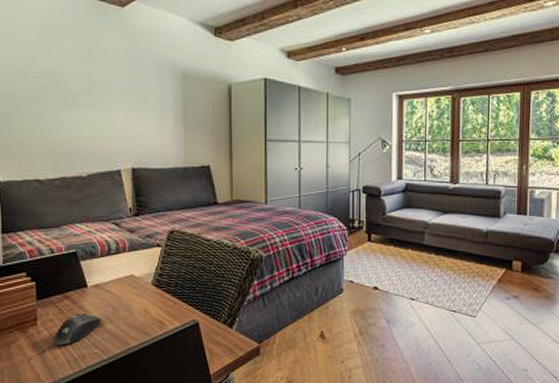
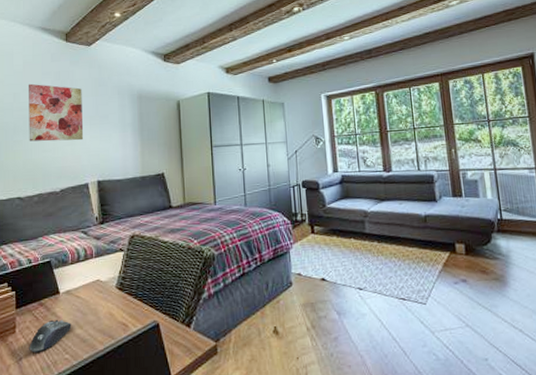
wall art: none [46,46,116,120] -> present [29,83,84,142]

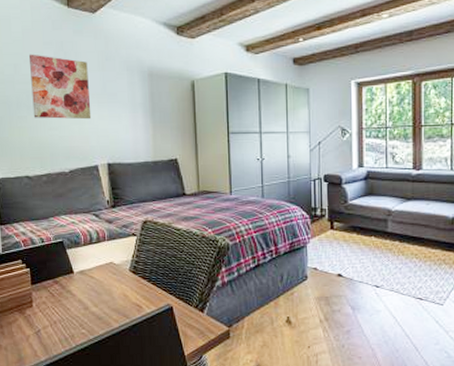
computer mouse: present [29,319,72,352] -> none [46,297,87,326]

